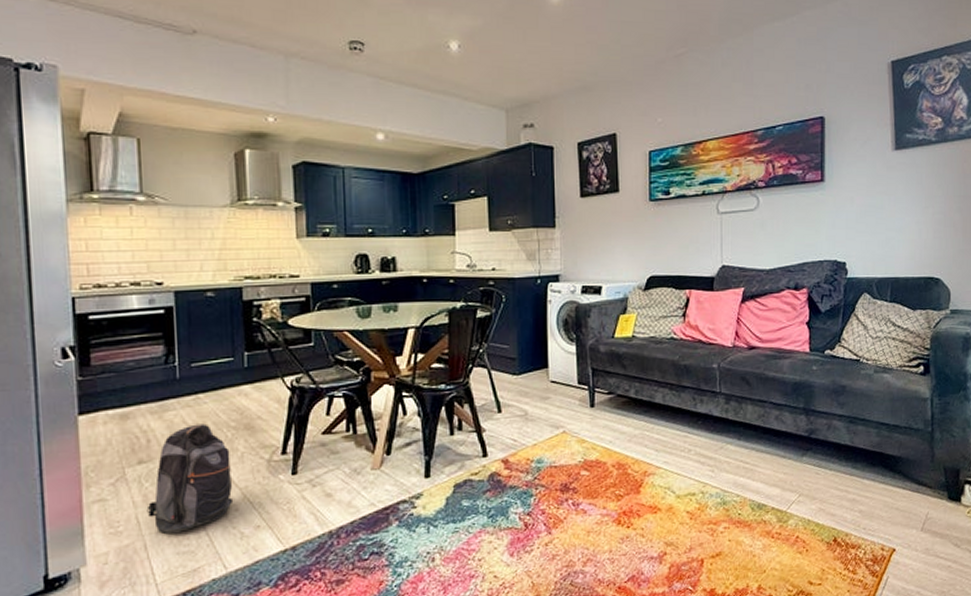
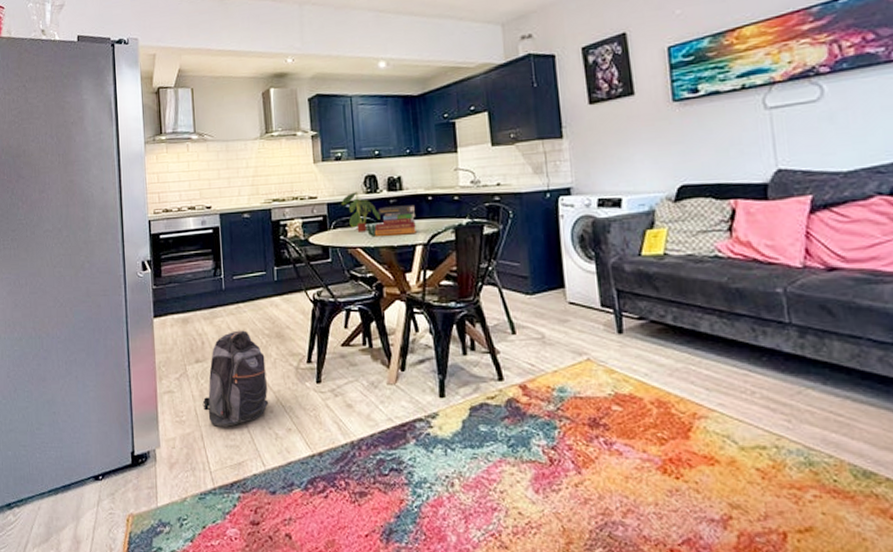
plant: none [327,272,371,315] -> present [341,192,380,233]
books: none [364,287,410,319] -> present [374,205,418,236]

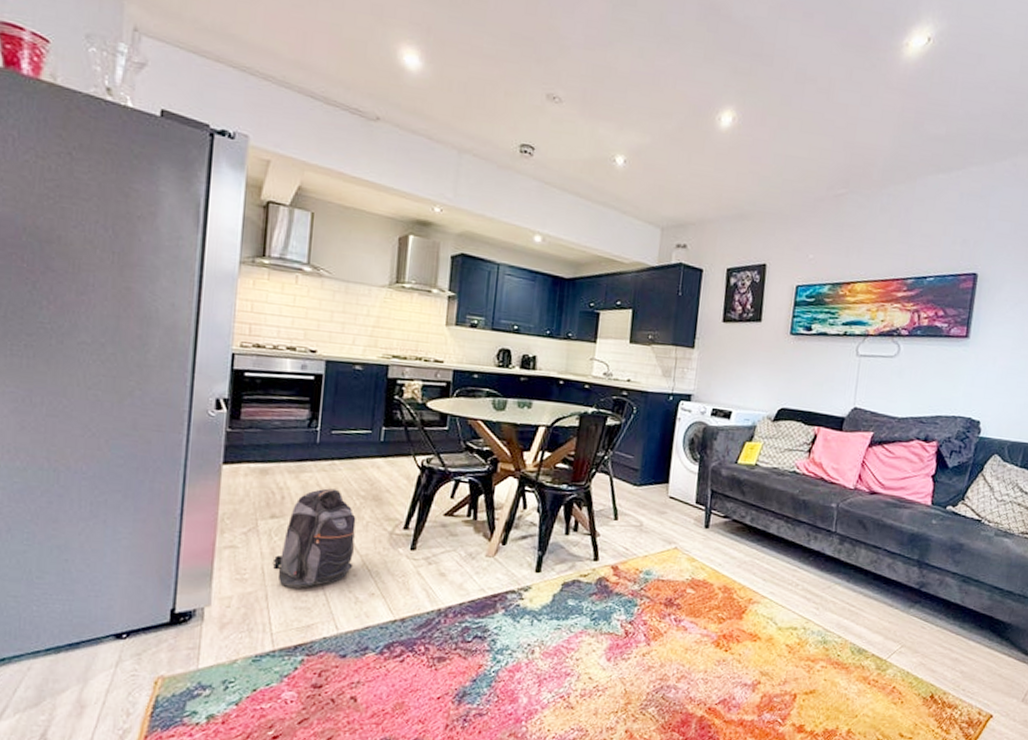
plant: present [341,192,380,233] -> none [469,363,508,406]
books: present [374,205,418,236] -> none [498,383,545,415]

